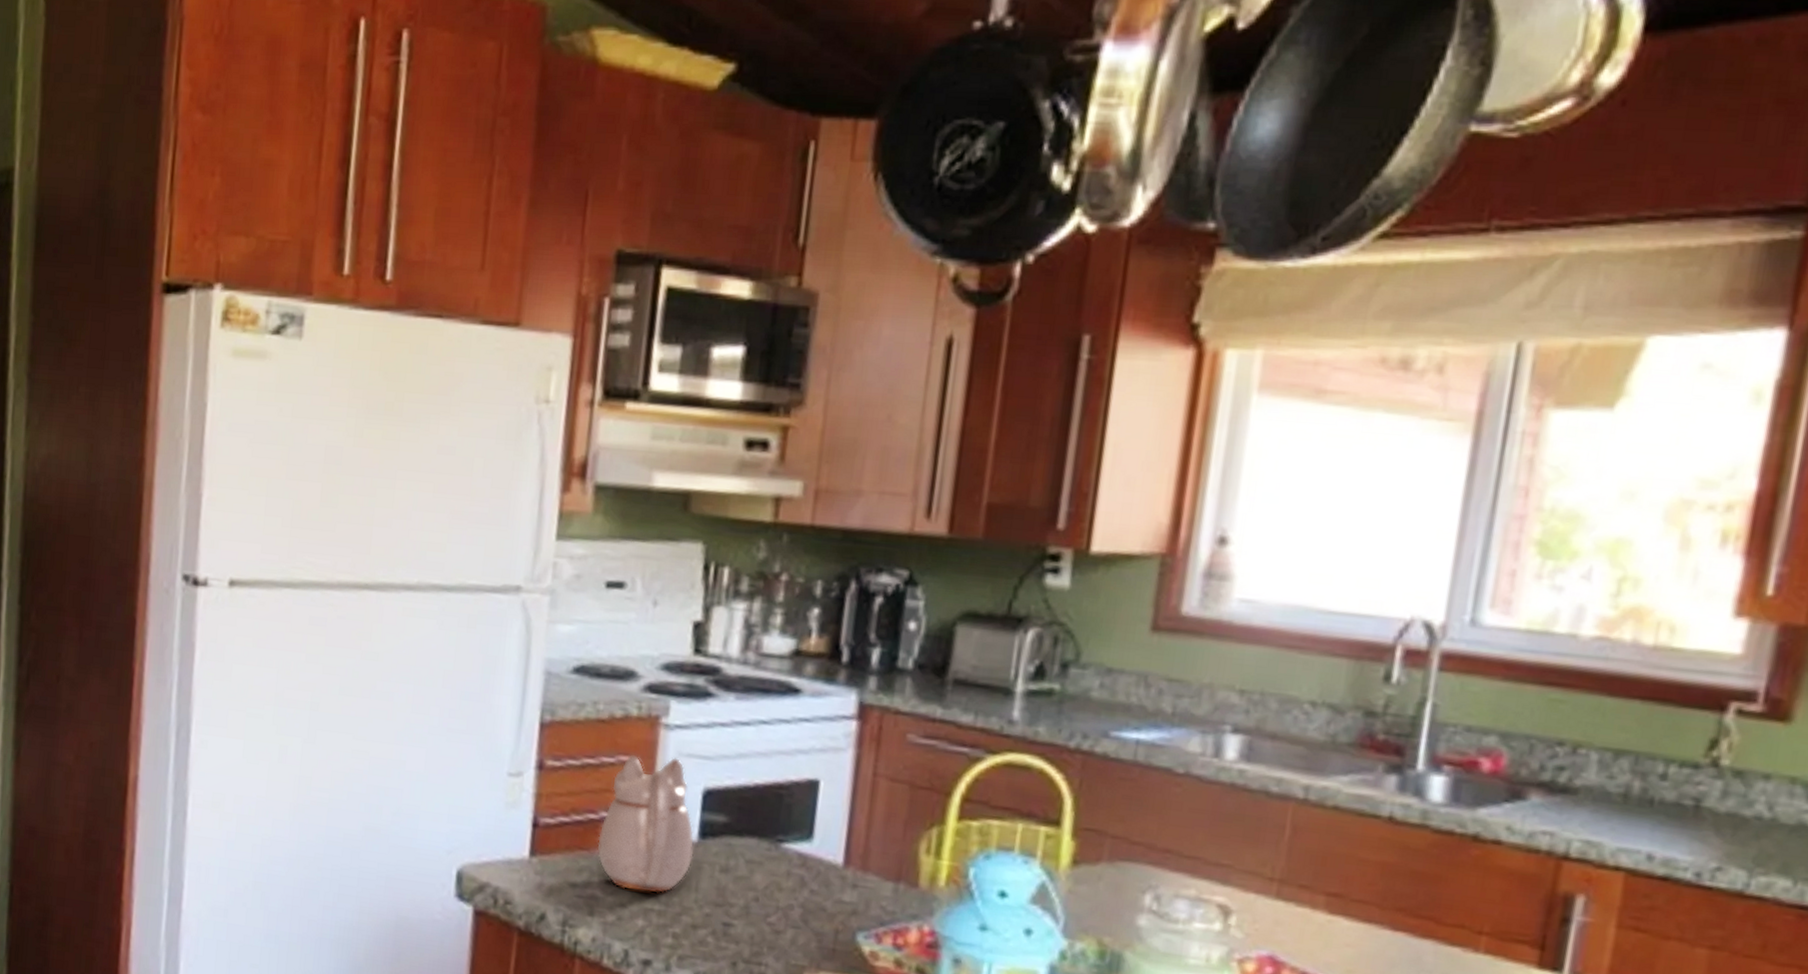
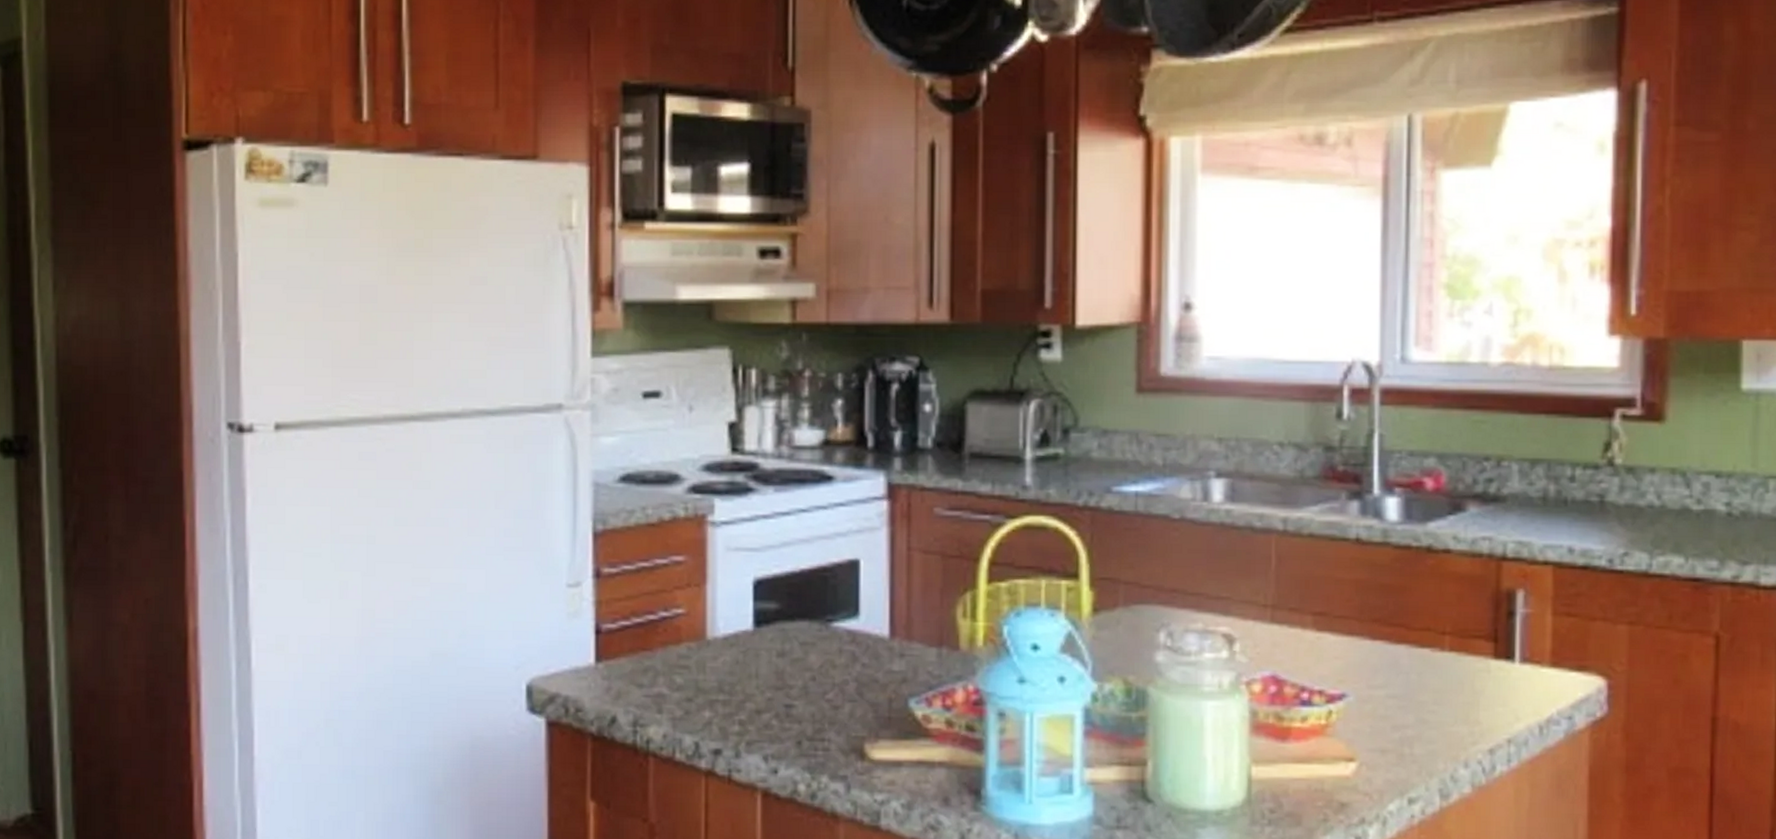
teapot: present [597,753,695,894] -> none [659,553,751,685]

